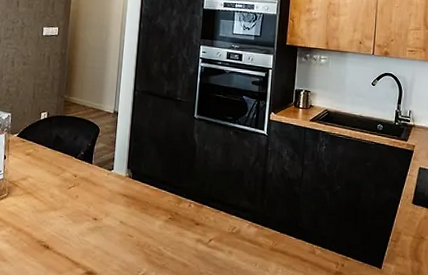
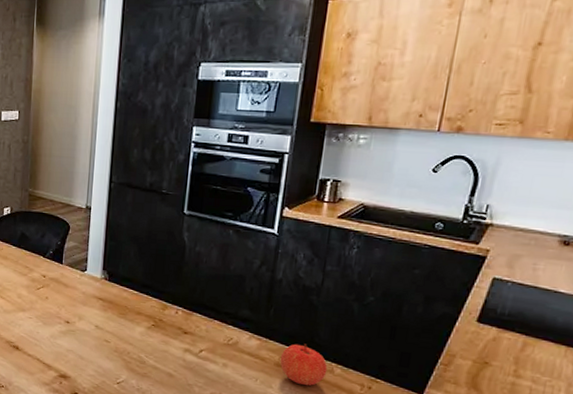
apple: none [273,229,310,267] -> present [280,344,328,386]

